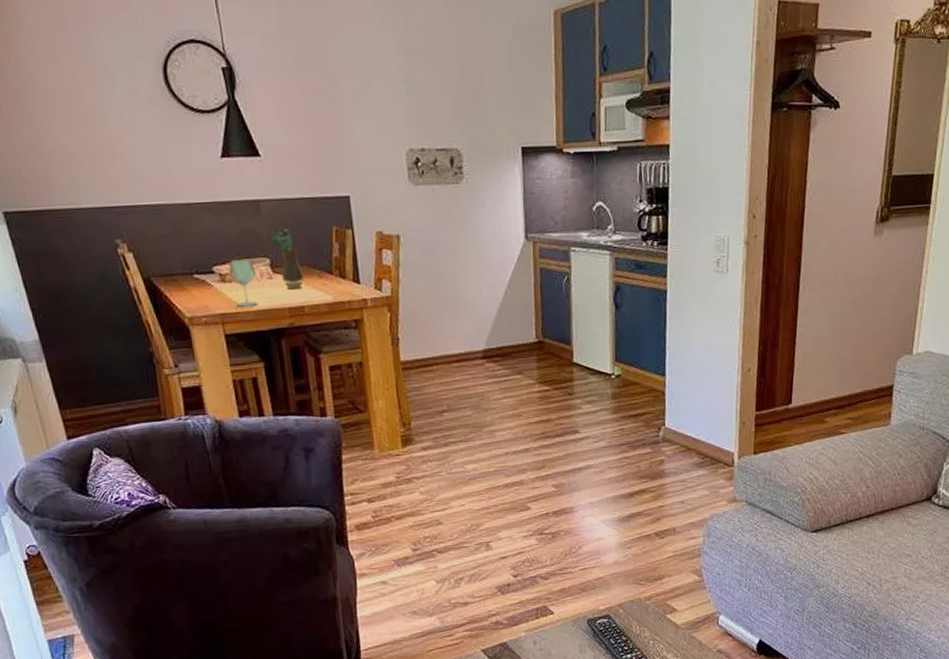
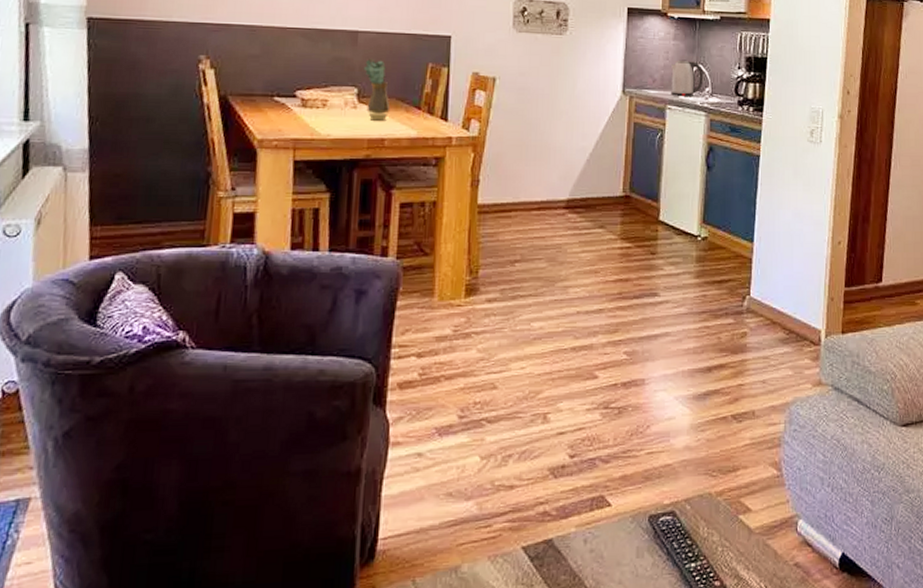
wine glass: present [229,259,258,307] -> none [311,86,340,134]
kettle: none [572,198,605,238] -> present [671,59,704,97]

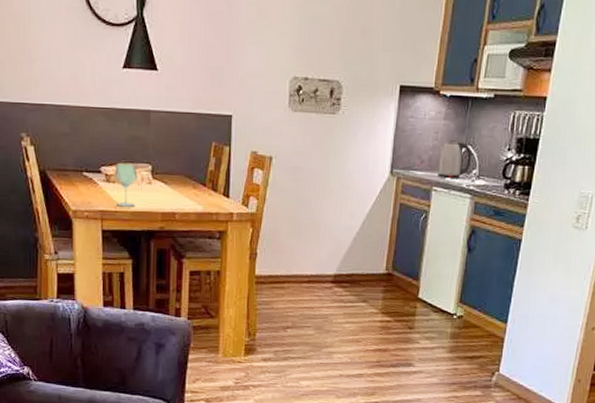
wine glass: none [311,86,340,134] -> present [114,162,138,207]
vase: present [363,57,391,121] -> none [156,135,180,196]

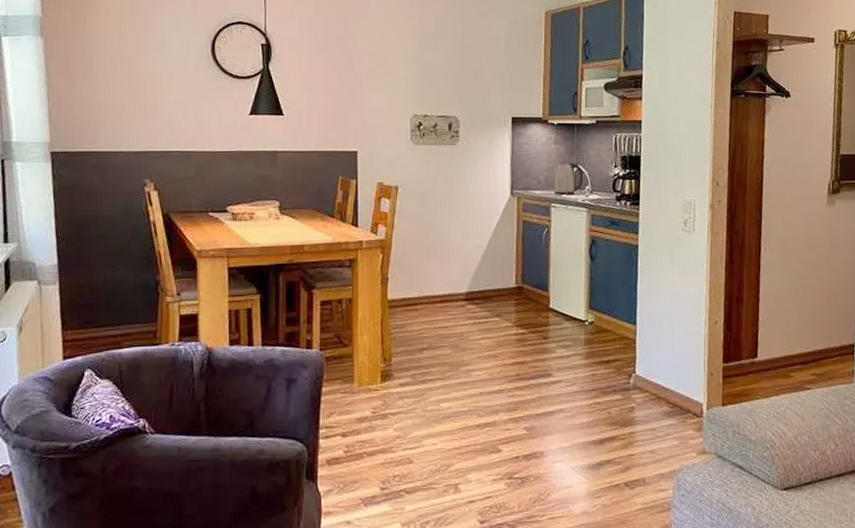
wine glass: present [114,162,138,207] -> none [240,201,265,243]

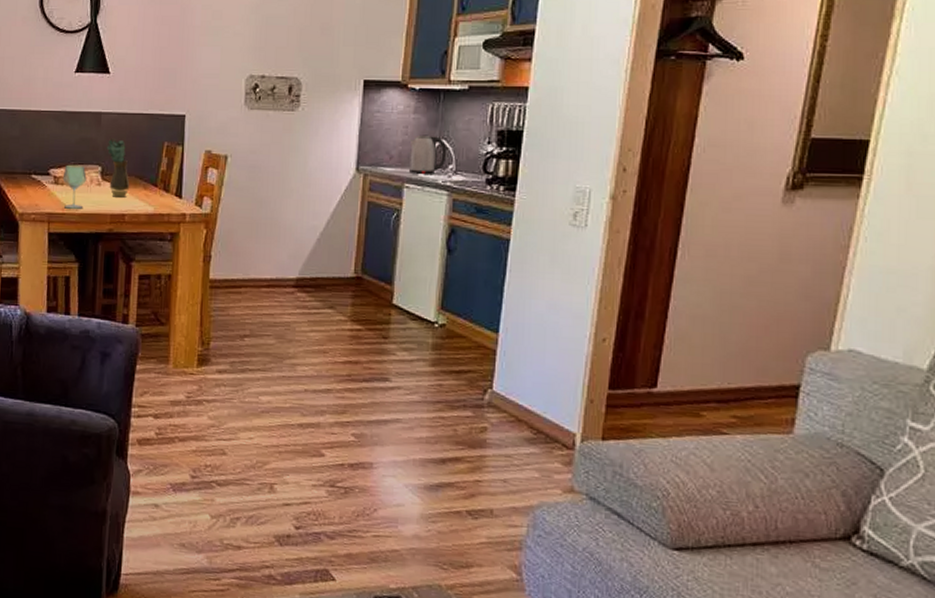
wine glass: none [240,201,265,243] -> present [62,164,87,209]
vase: none [283,173,308,230] -> present [106,137,130,197]

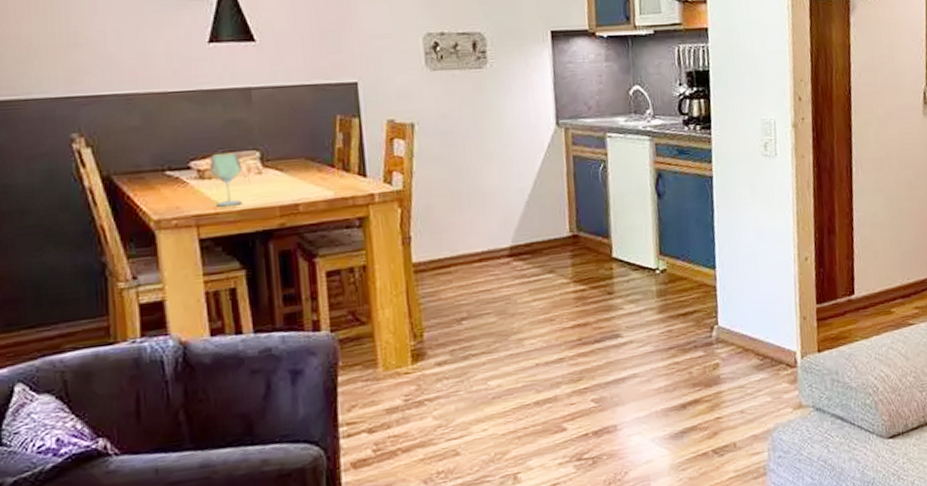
vase: present [106,137,130,197] -> none [263,115,301,186]
kettle: present [409,134,447,175] -> none [606,82,643,123]

